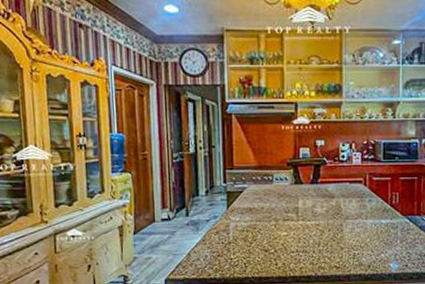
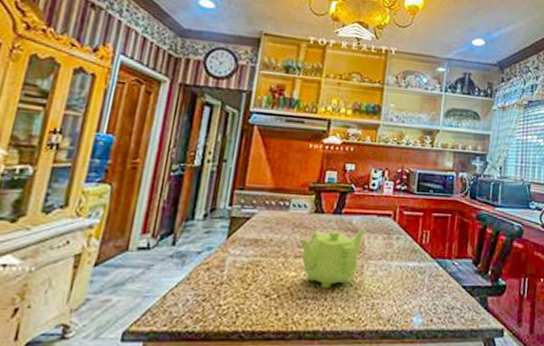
teapot: none [284,195,341,244] -> present [298,229,366,289]

